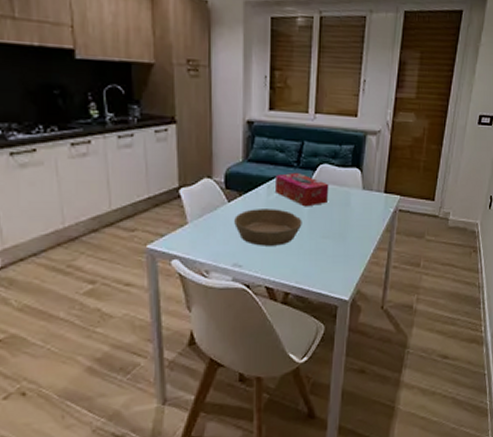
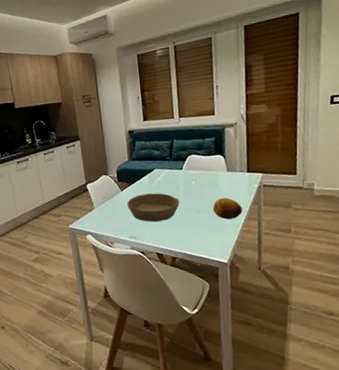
tissue box: present [274,172,329,207] -> none [154,163,199,190]
fruit: none [340,222,373,248] -> present [212,198,243,220]

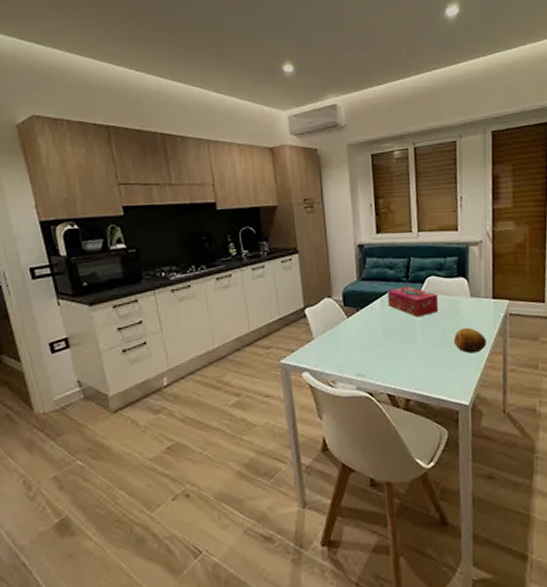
bowl: present [127,193,180,222] -> none [354,320,416,356]
tissue box: none [154,163,199,190] -> present [387,286,439,317]

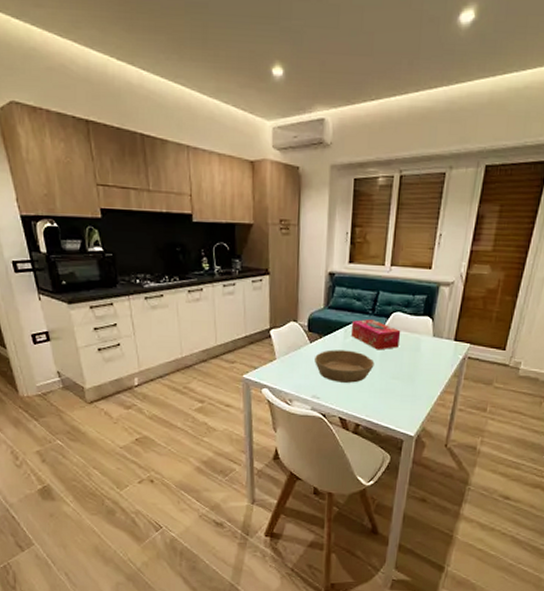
bowl: none [354,320,416,356] -> present [315,349,375,383]
fruit: present [453,328,487,354] -> none [409,366,441,390]

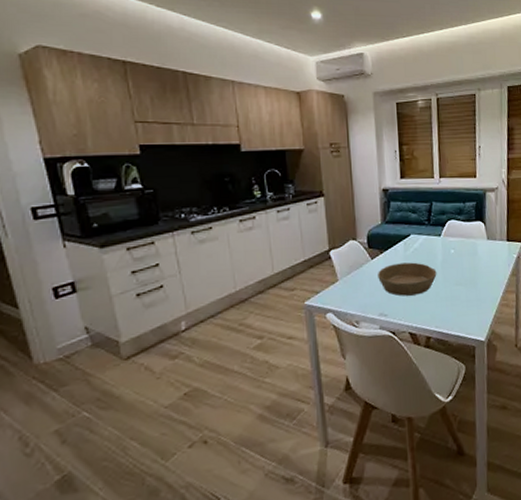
tissue box: present [350,318,401,350] -> none [410,229,458,259]

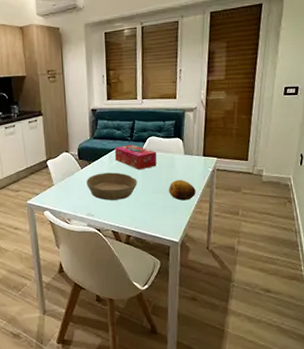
tissue box: none [410,229,458,259] -> present [114,144,157,170]
fruit: none [471,268,501,293] -> present [168,180,196,201]

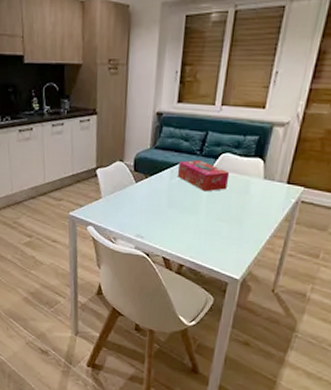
bowl: present [86,172,138,200] -> none [140,190,201,224]
fruit: present [168,180,196,201] -> none [236,208,271,234]

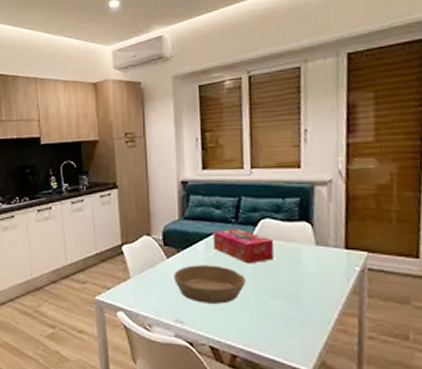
bowl: none [140,190,201,224] -> present [174,265,246,304]

